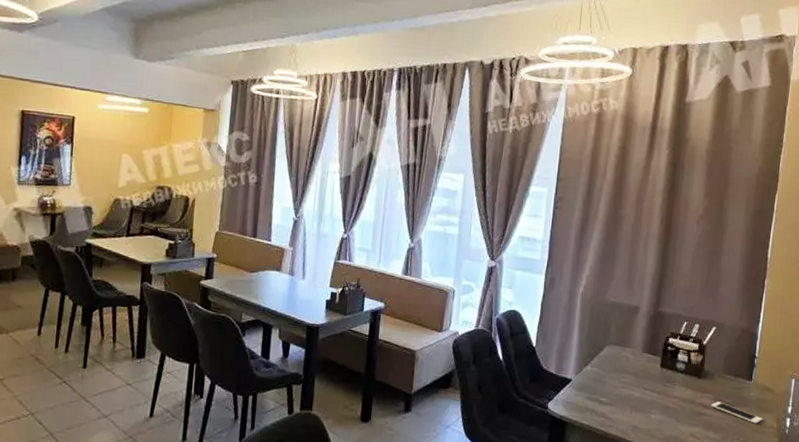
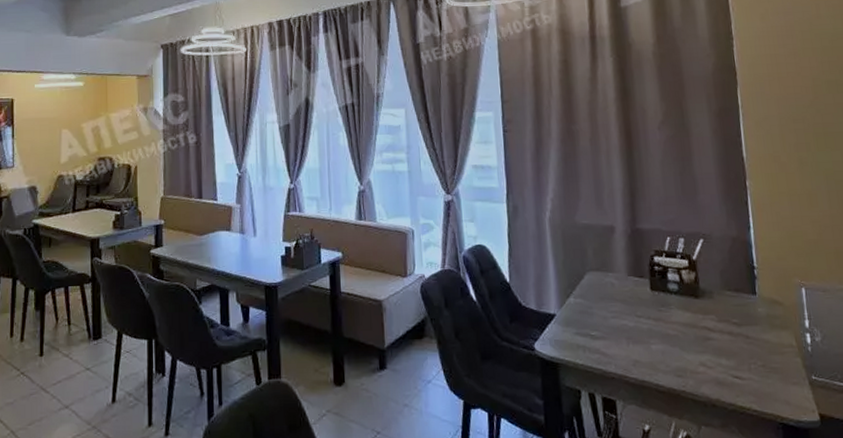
cell phone: present [711,401,763,424] -> none [717,322,779,344]

